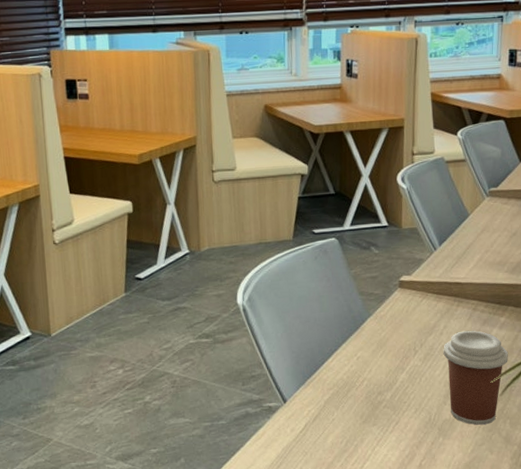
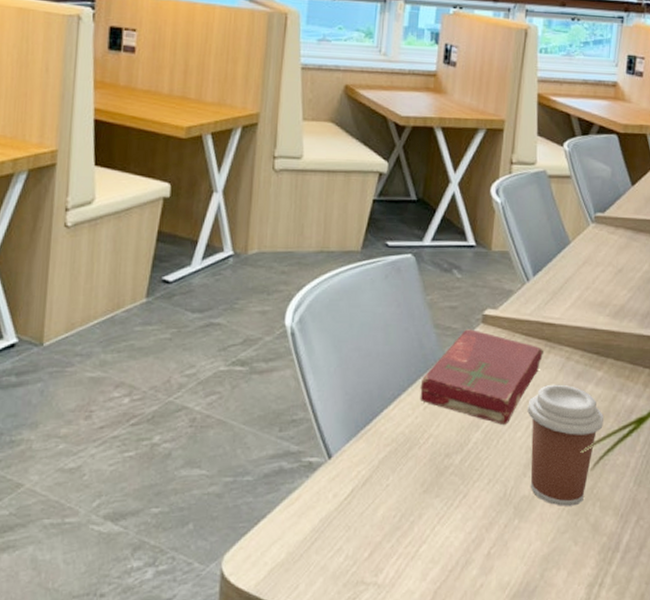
book: none [352,293,454,367] -> present [420,329,545,426]

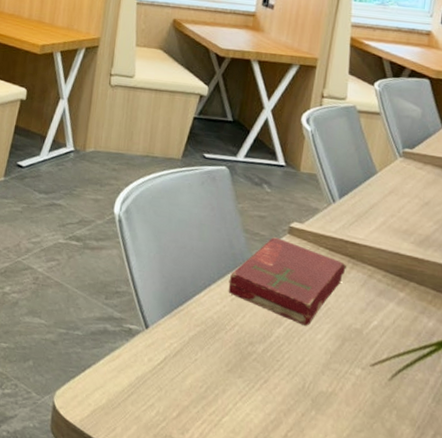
coffee cup: present [527,384,603,506] -> none [328,297,404,410]

